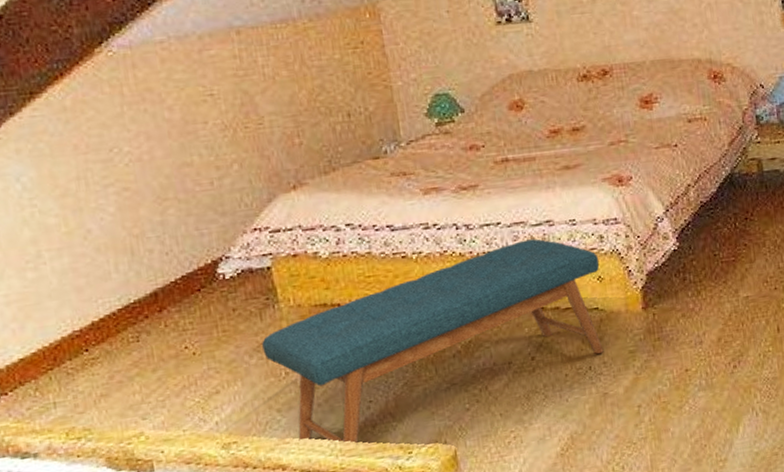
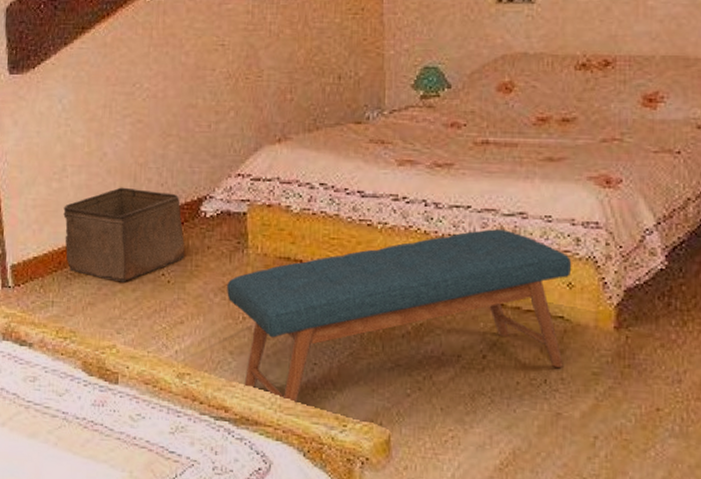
storage bin: none [47,260,208,366] -> present [63,187,185,283]

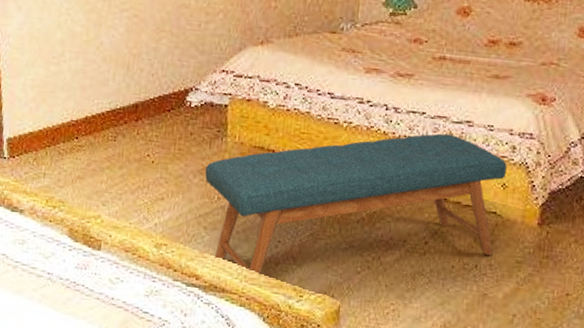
storage bin: present [63,187,185,283] -> none [59,74,170,160]

